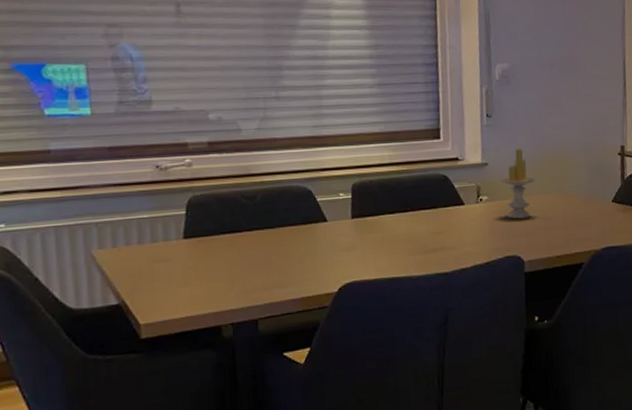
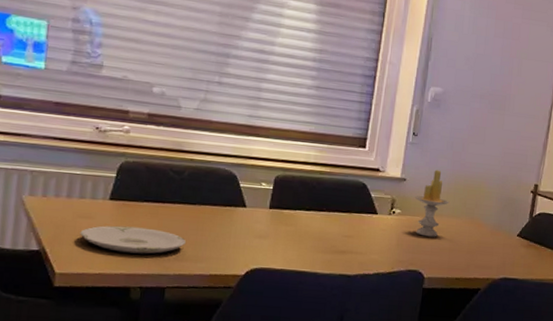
plate: none [158,261,271,292] -> present [80,225,186,254]

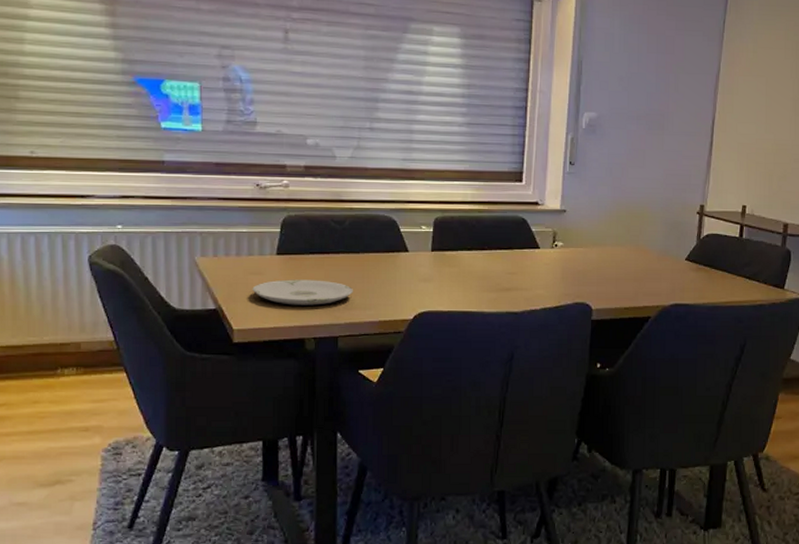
candle: present [415,170,450,237] -> none [577,198,612,268]

